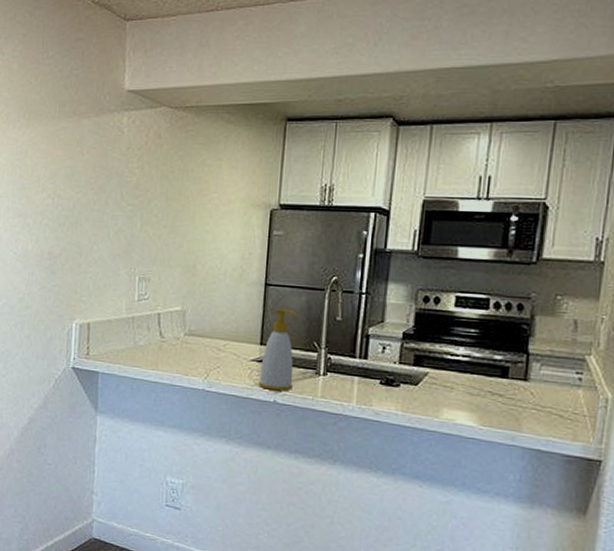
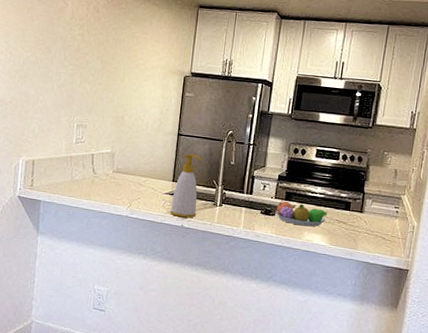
fruit bowl: none [399,366,475,401] -> present [274,200,327,227]

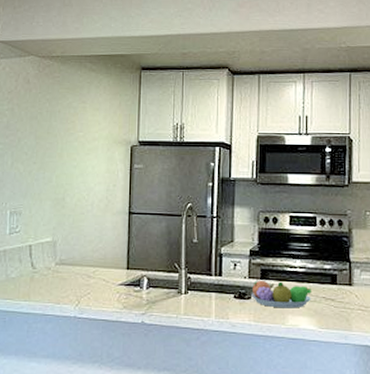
soap bottle: present [170,154,202,218] -> none [126,234,159,312]

